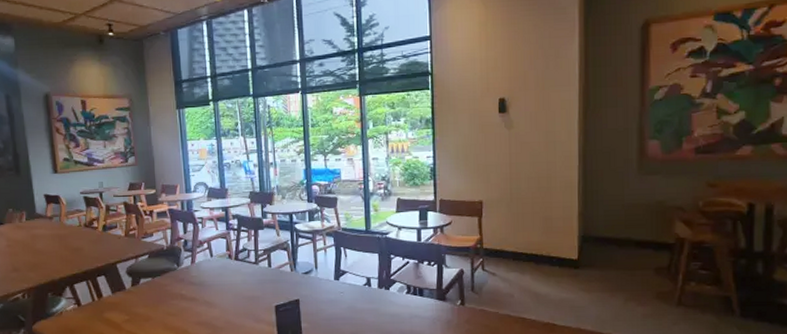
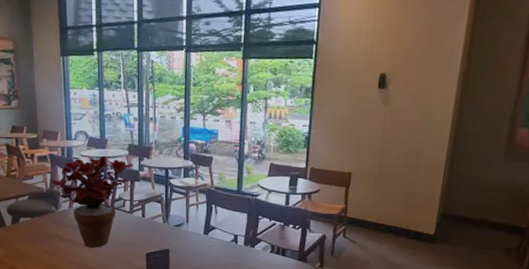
potted plant: none [170,205,257,305] -> present [50,155,134,248]

